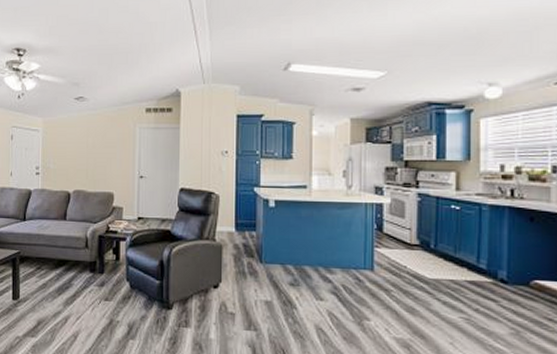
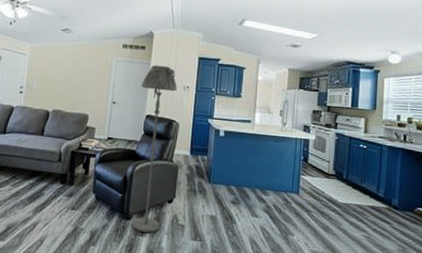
floor lamp: none [171,129,213,324] -> present [131,65,177,233]

